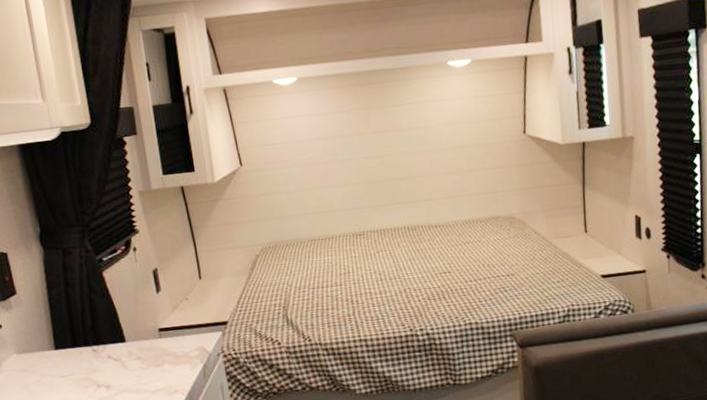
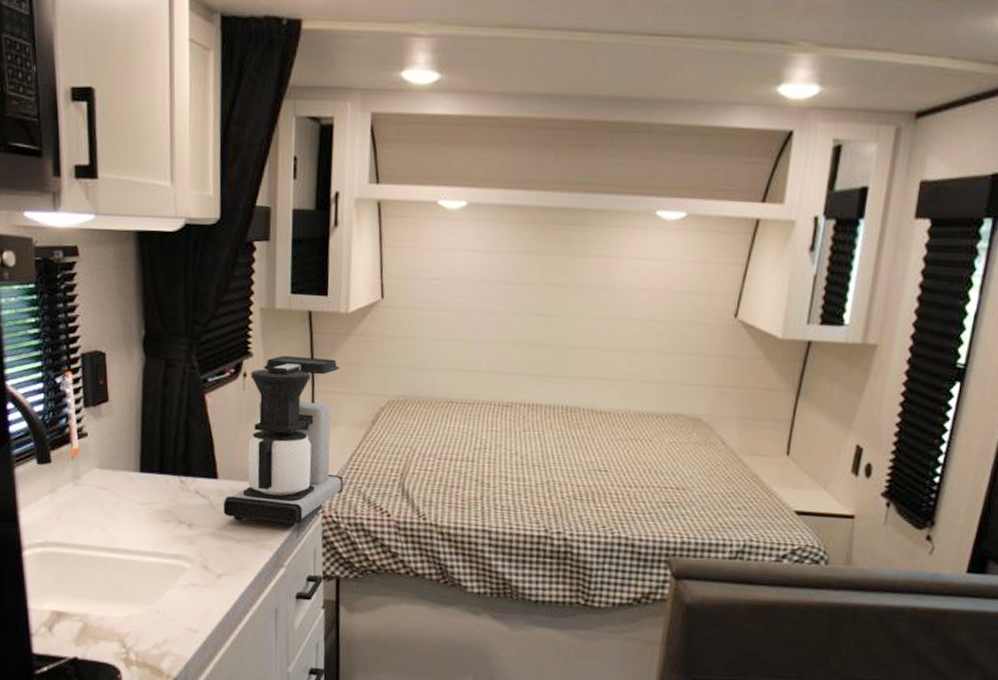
coffee maker: none [134,223,236,375] -> present [223,356,343,527]

